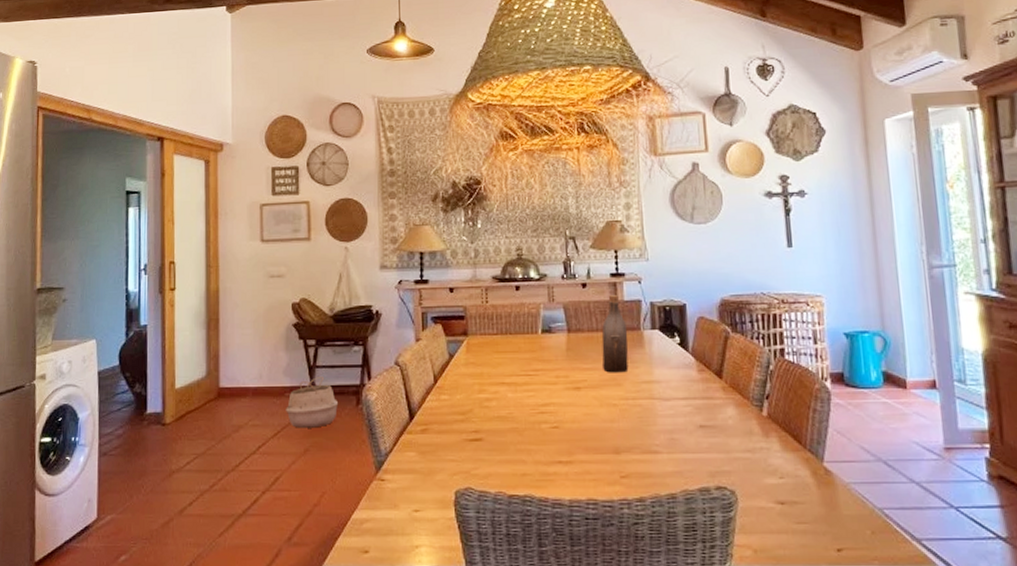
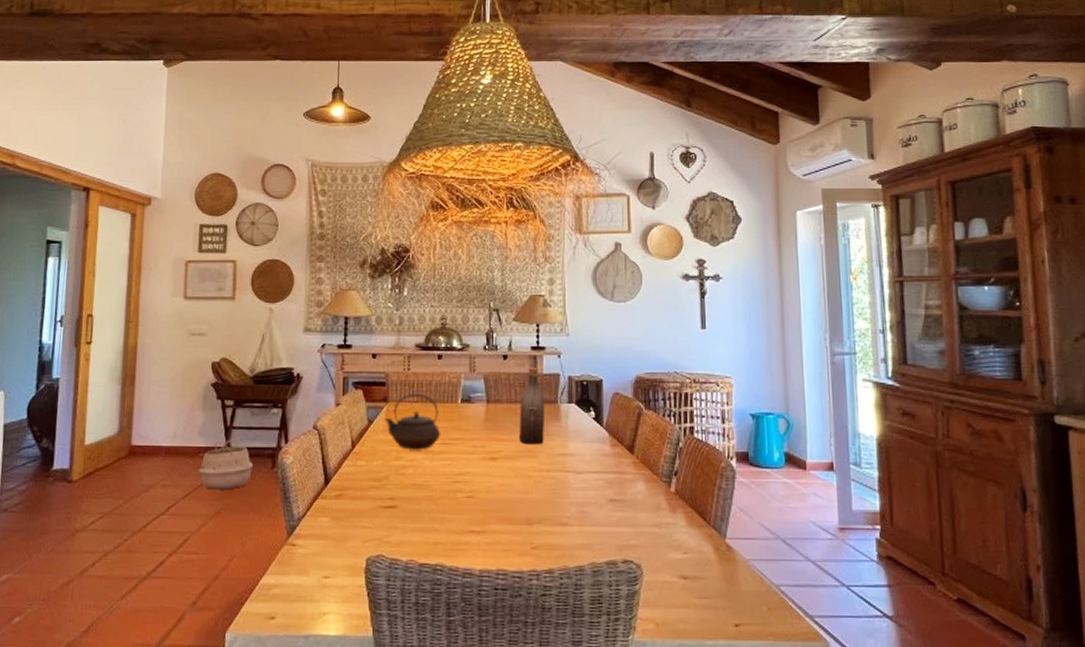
teapot: none [465,325,523,381] -> present [384,393,441,449]

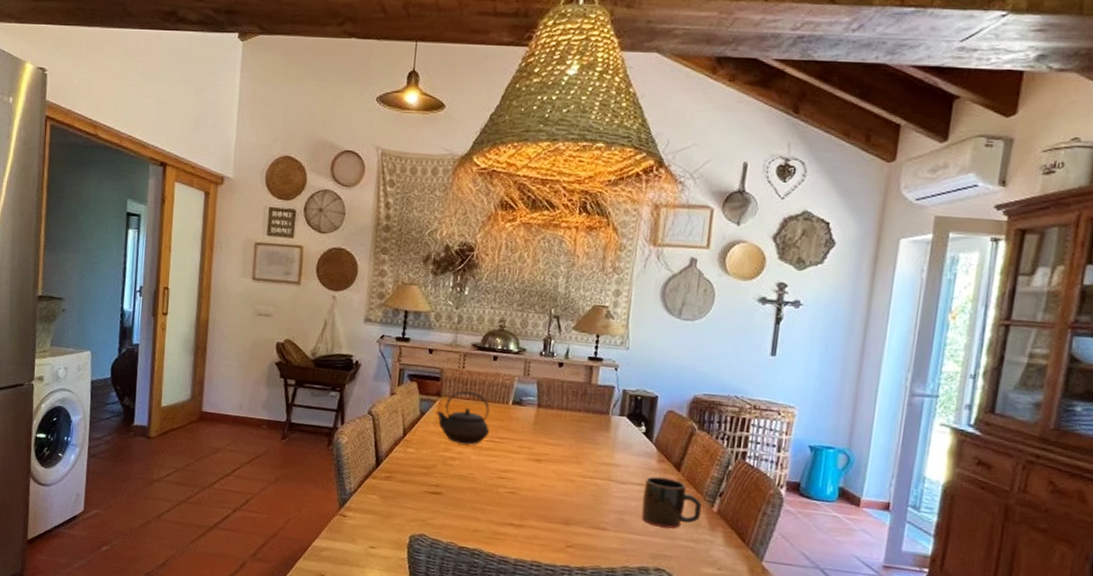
woven basket: present [198,438,254,490] -> none [261,414,312,461]
water jug: present [519,368,545,445] -> none [566,378,597,452]
mug: none [600,463,659,515] -> present [641,476,701,529]

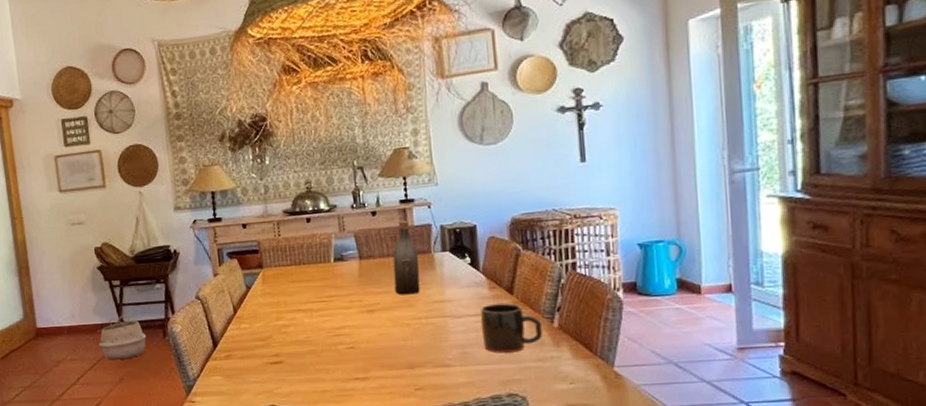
woven basket: none [261,414,312,461] -> present [99,313,147,360]
teapot: present [436,390,490,444] -> none [261,256,318,309]
water jug: none [566,378,597,452] -> present [393,221,420,295]

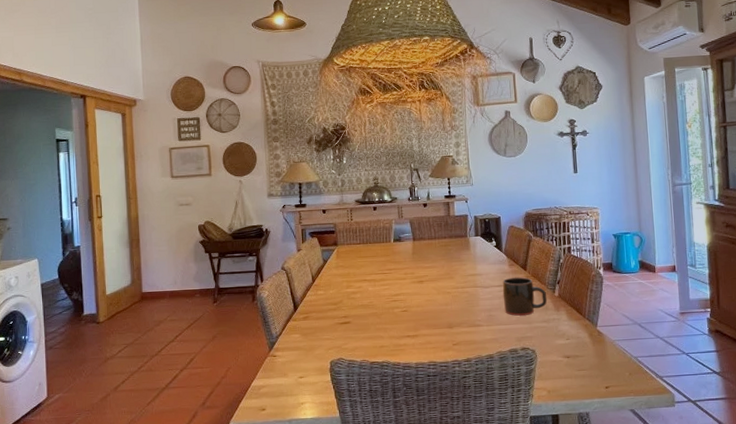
woven basket: present [99,313,147,360] -> none [196,281,239,321]
water jug: present [393,221,420,295] -> none [438,212,459,270]

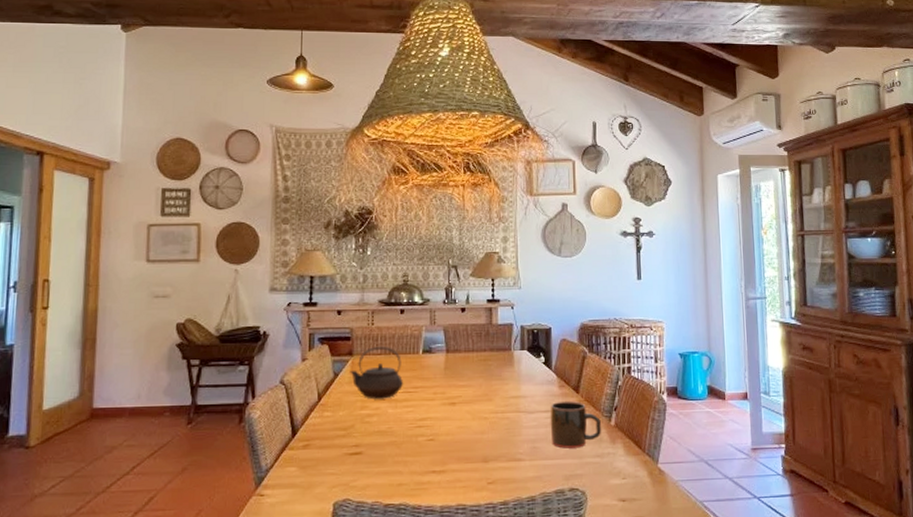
teapot: none [336,237,380,279] -> present [350,346,404,398]

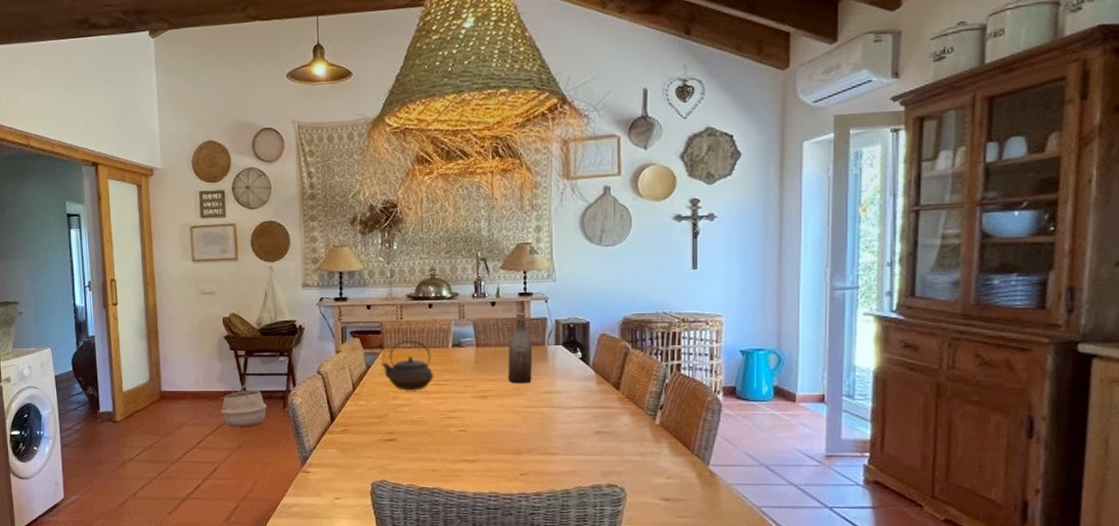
woven basket: none [164,396,221,447] -> present [220,383,268,427]
water jug: none [476,319,500,389] -> present [508,313,533,384]
mug: present [550,402,601,449] -> none [587,399,644,445]

